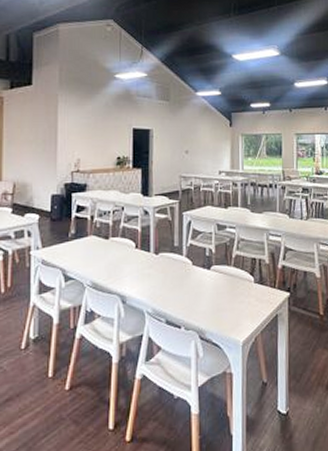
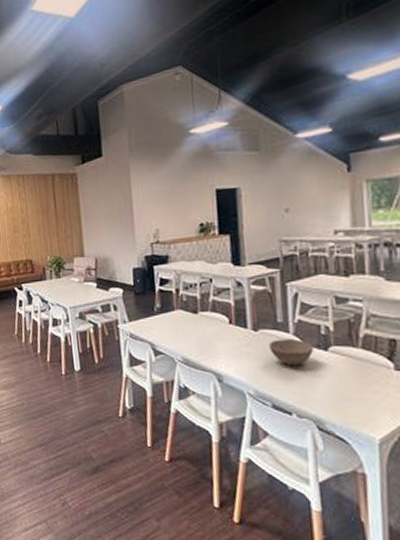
bowl: none [167,260,200,284] -> present [269,339,313,365]

